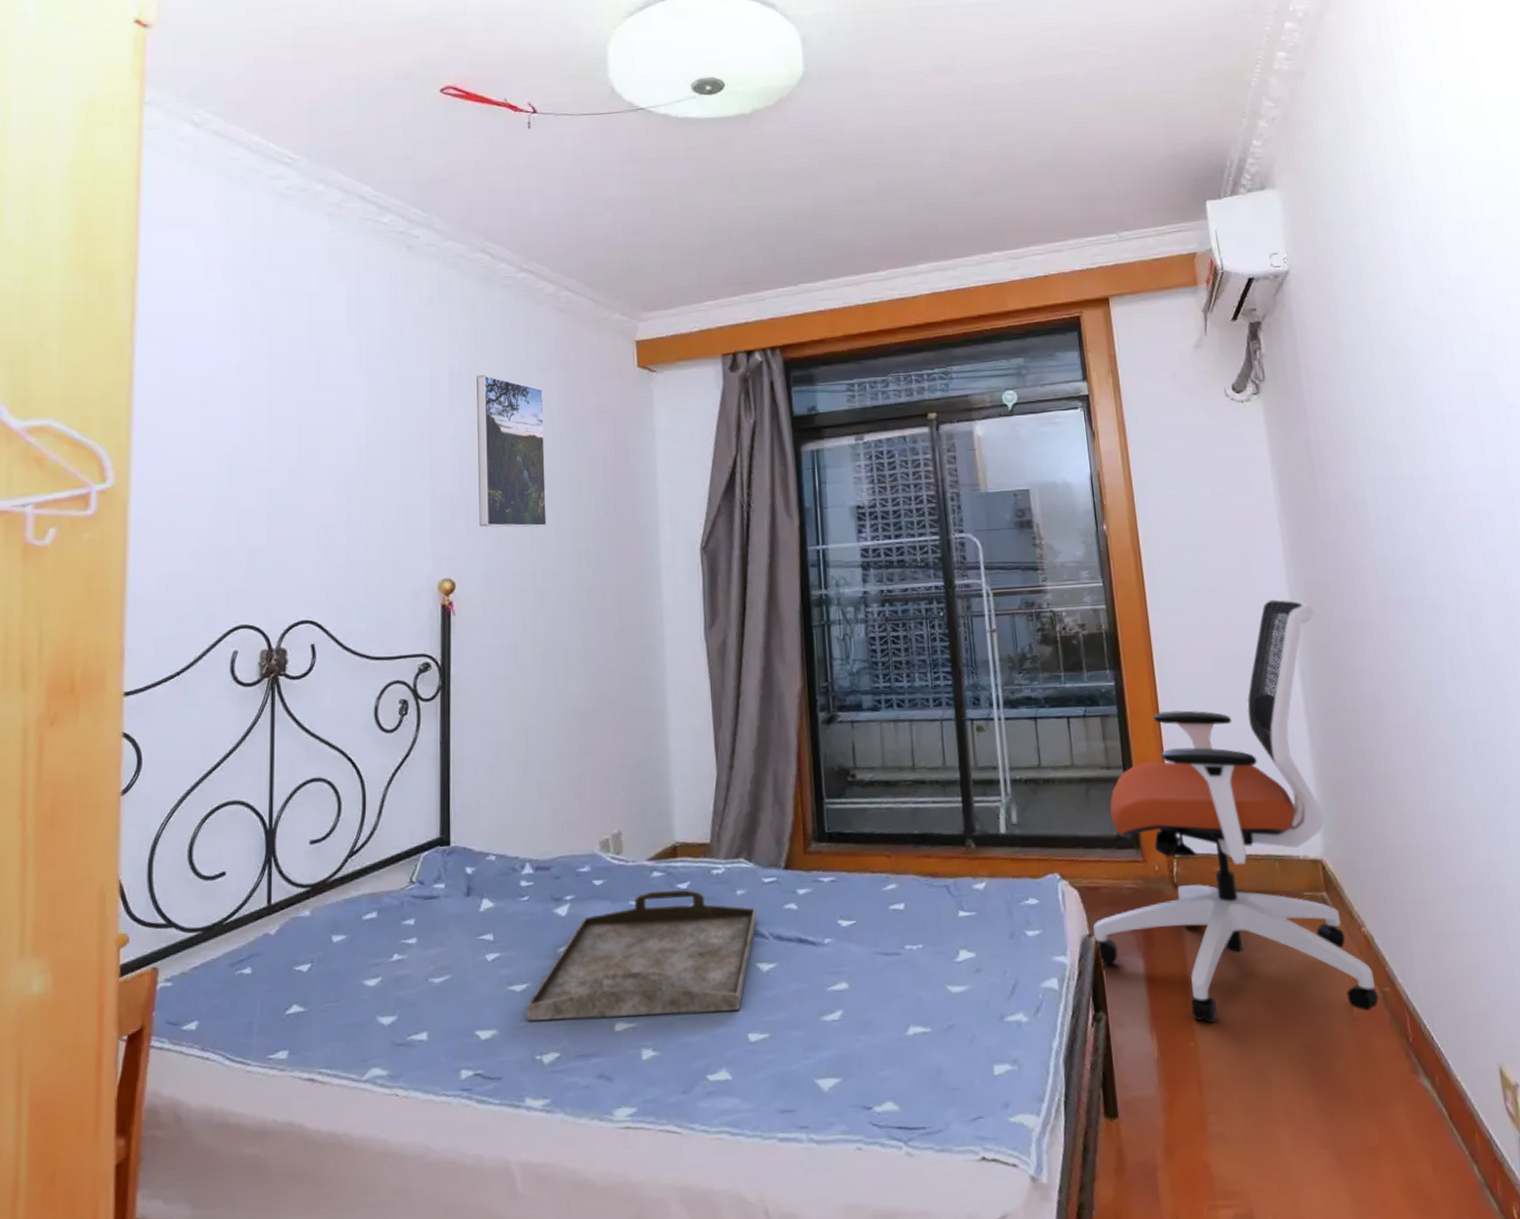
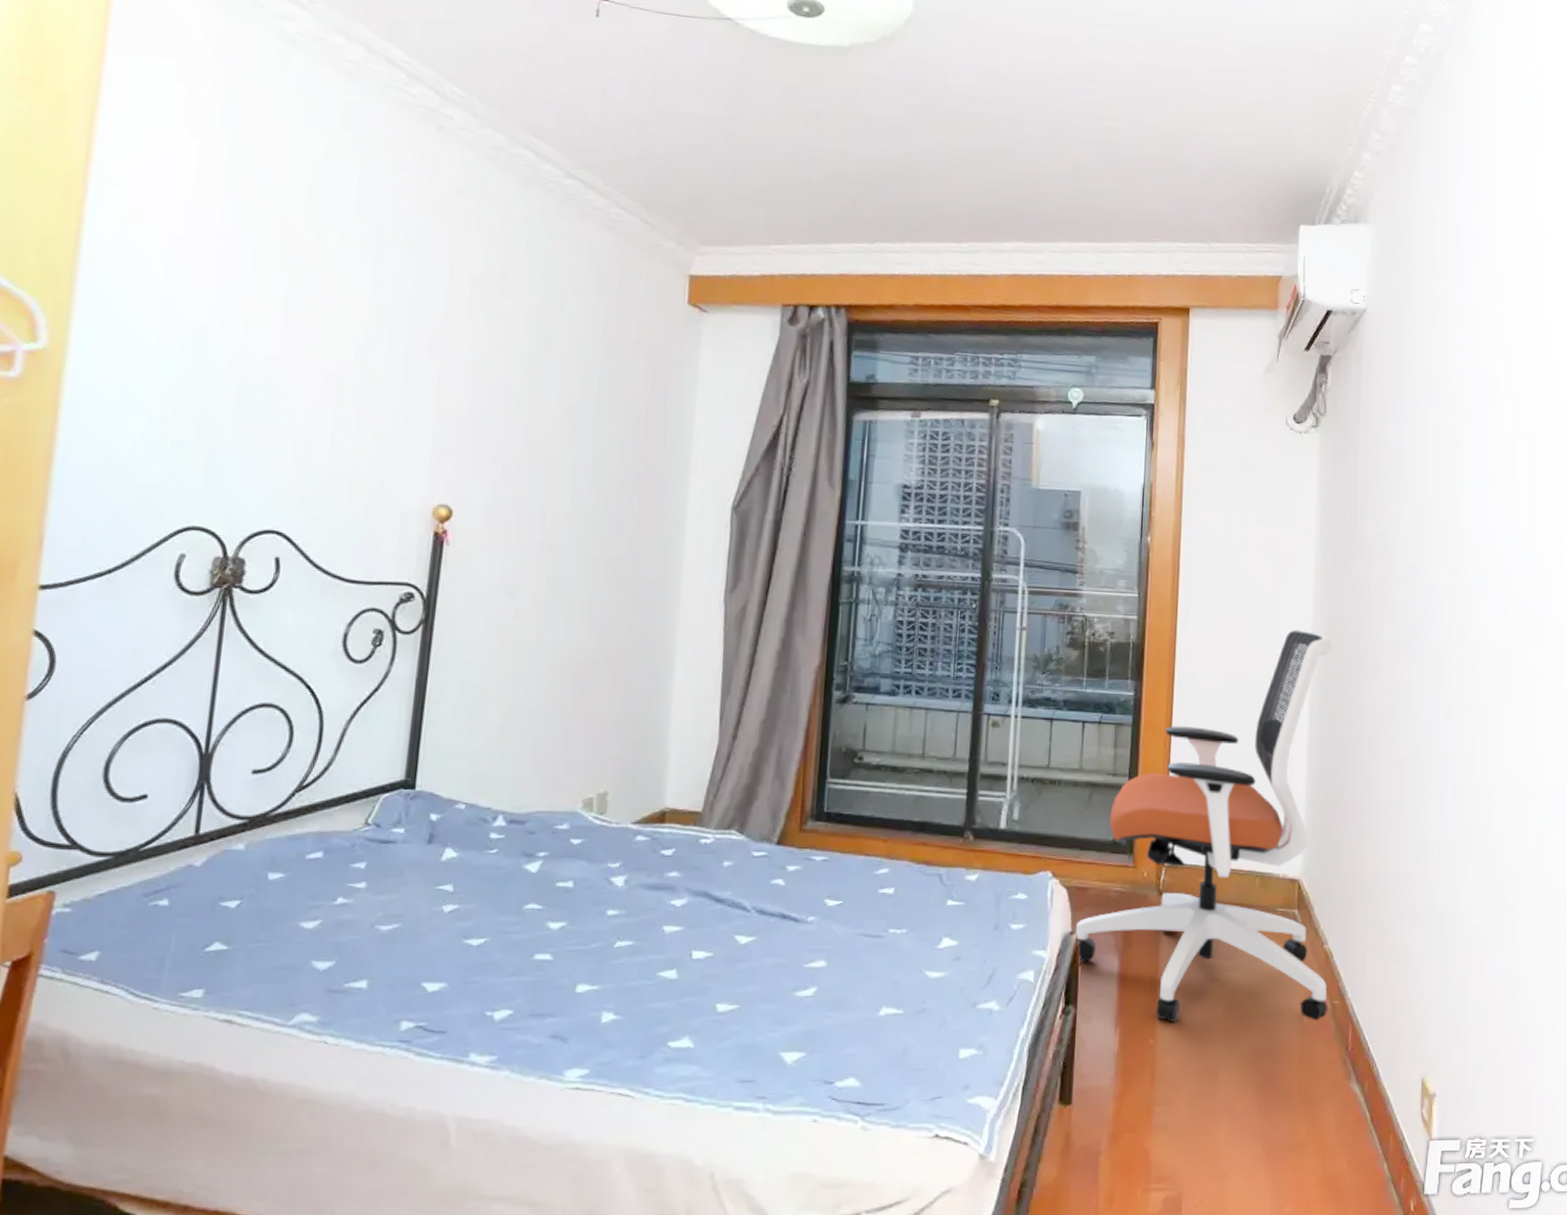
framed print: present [477,375,547,528] -> none [488,286,578,462]
serving tray: present [527,890,757,1021] -> none [481,855,742,980]

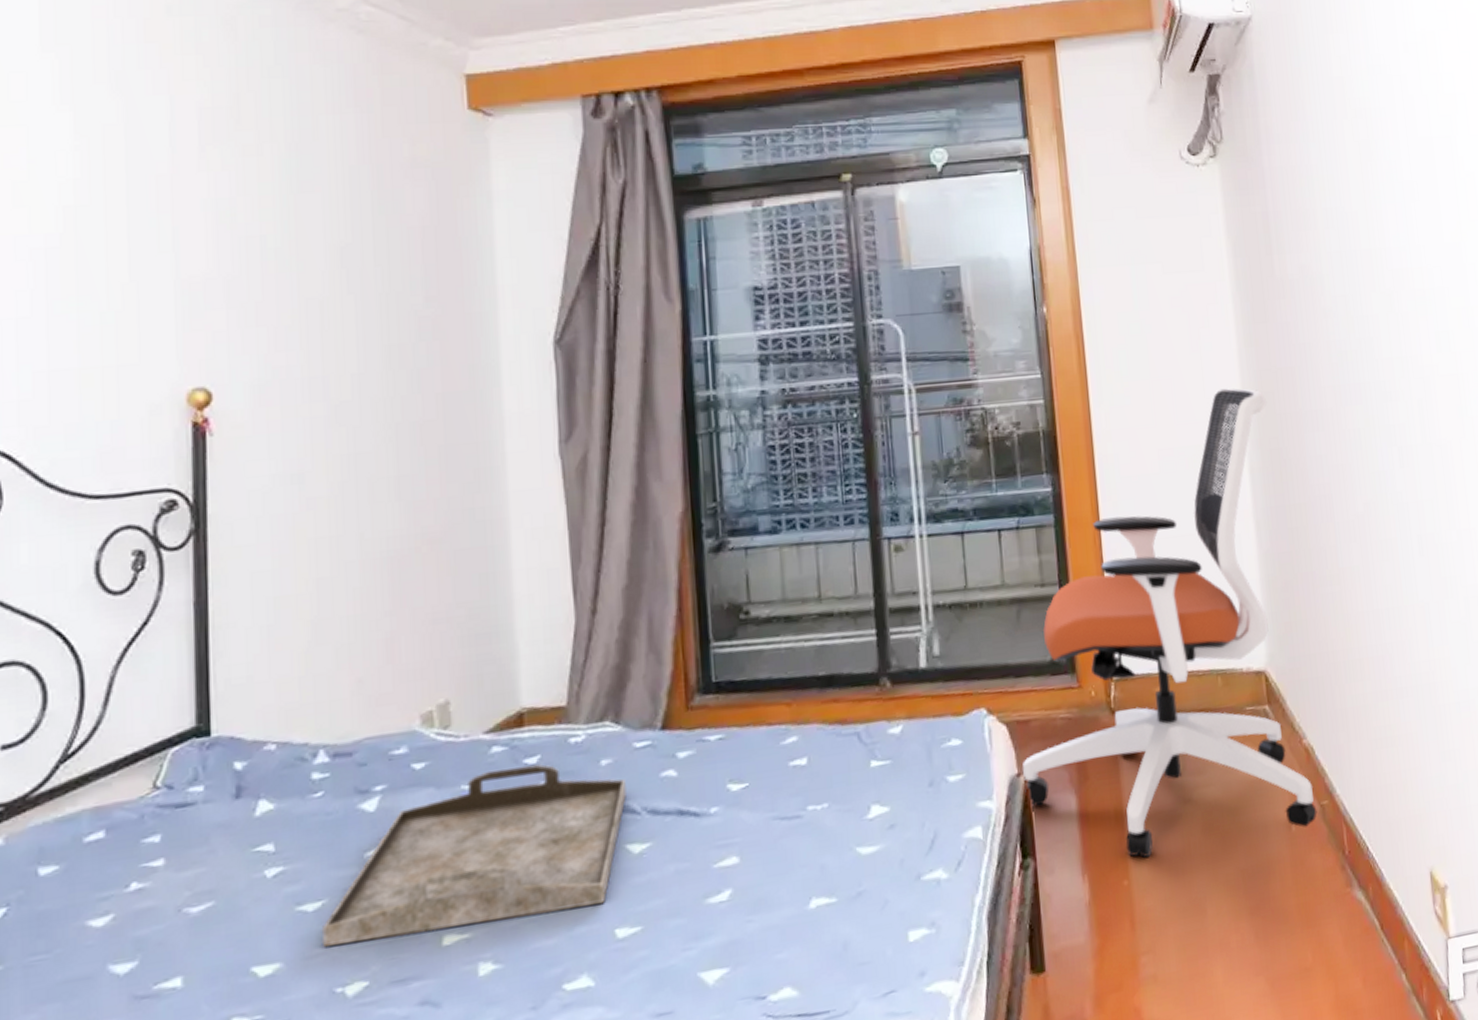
serving tray: none [481,855,742,980] -> present [323,764,626,947]

